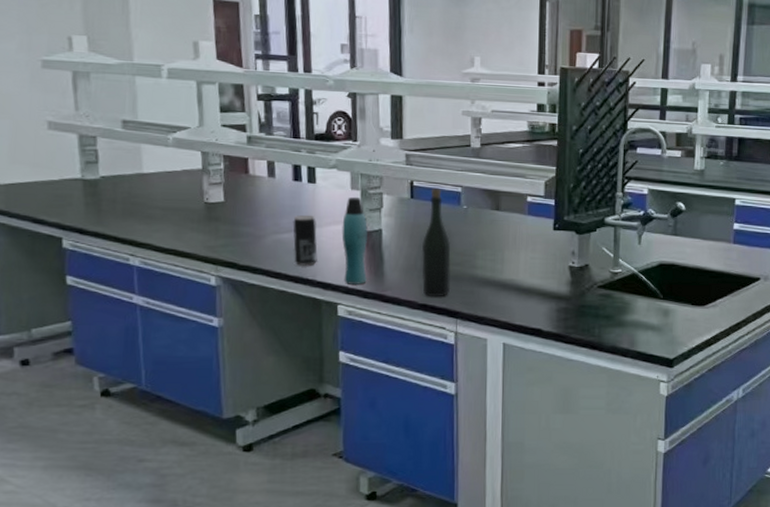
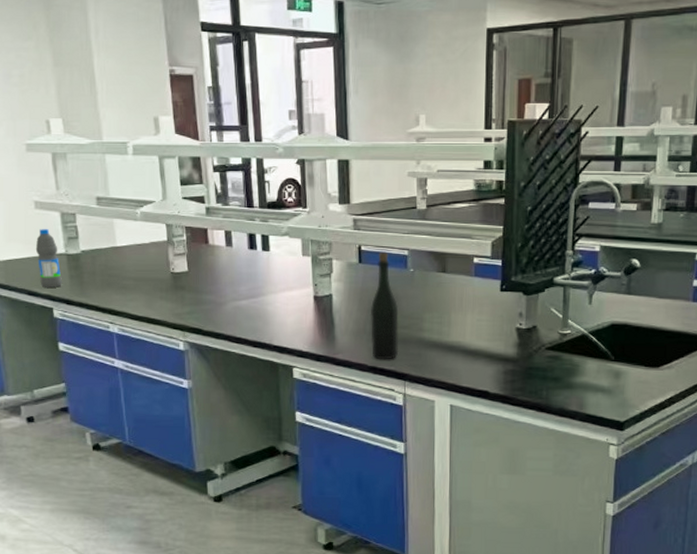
water bottle: none [45,151,77,216] -> present [35,229,63,289]
beverage can: present [293,214,318,266] -> none [250,281,273,331]
bottle: present [341,196,368,285] -> none [295,263,319,348]

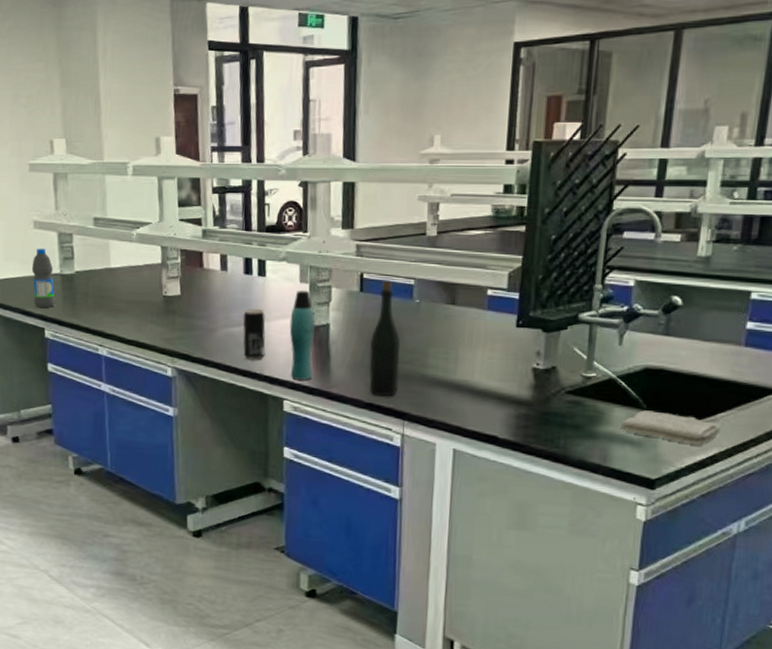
beverage can: none [250,281,273,331] -> present [242,308,266,360]
bottle: none [295,263,319,348] -> present [289,290,315,380]
washcloth: none [593,361,675,390] -> present [620,410,721,446]

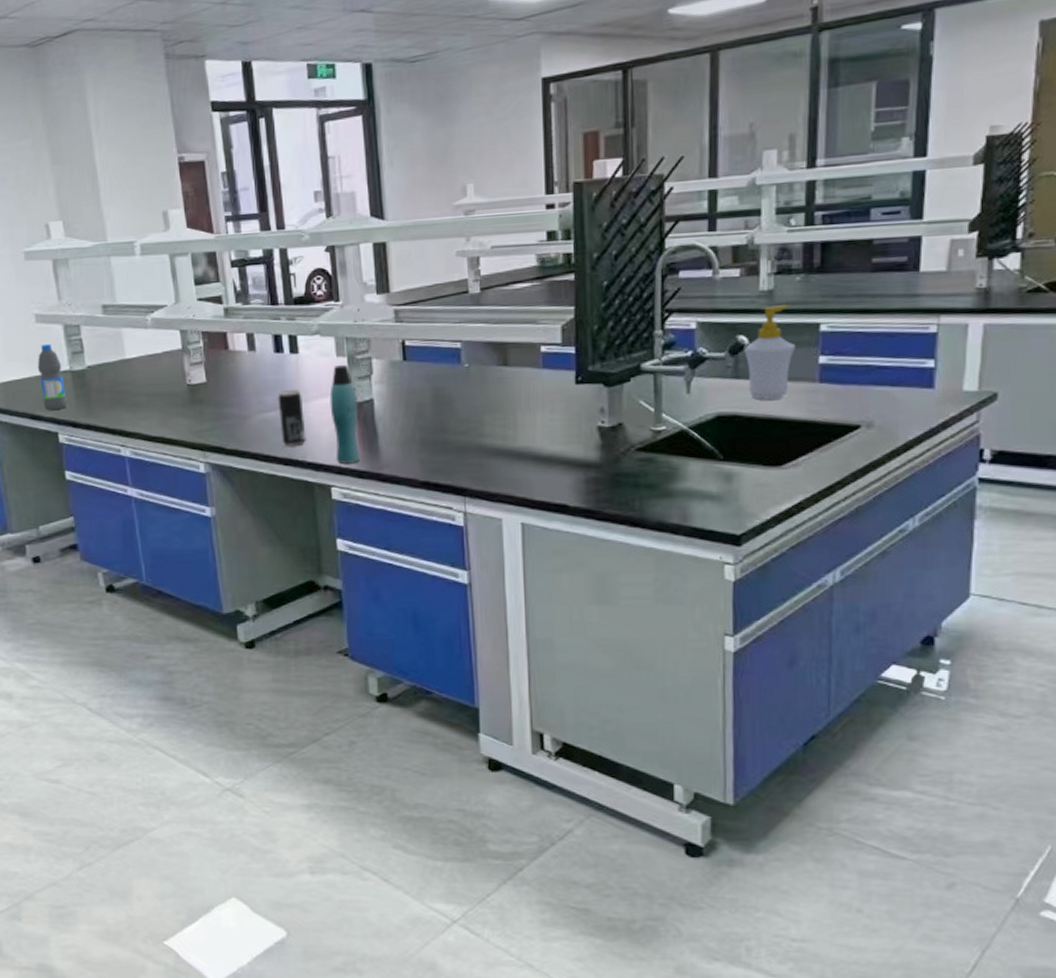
bottle: present [369,280,401,397] -> none [419,345,456,473]
washcloth: present [620,410,721,446] -> none [697,461,804,494]
soap bottle: none [676,271,725,358] -> present [744,305,795,400]

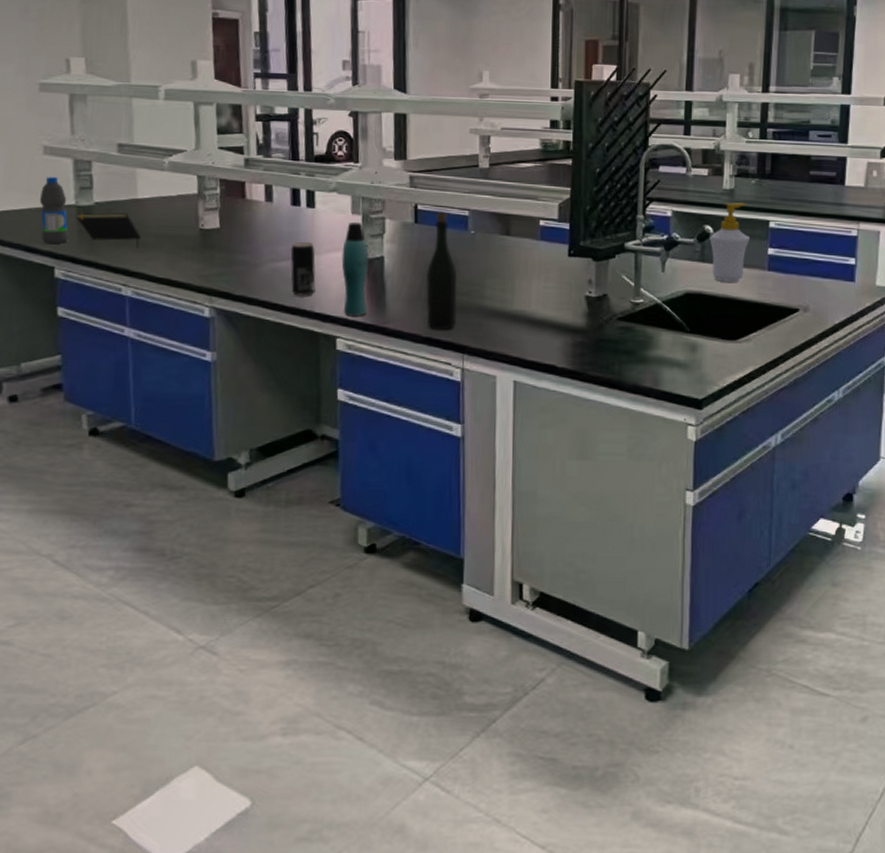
notepad: none [72,374,133,409] -> present [77,212,141,248]
bottle: none [419,345,456,473] -> present [425,211,458,330]

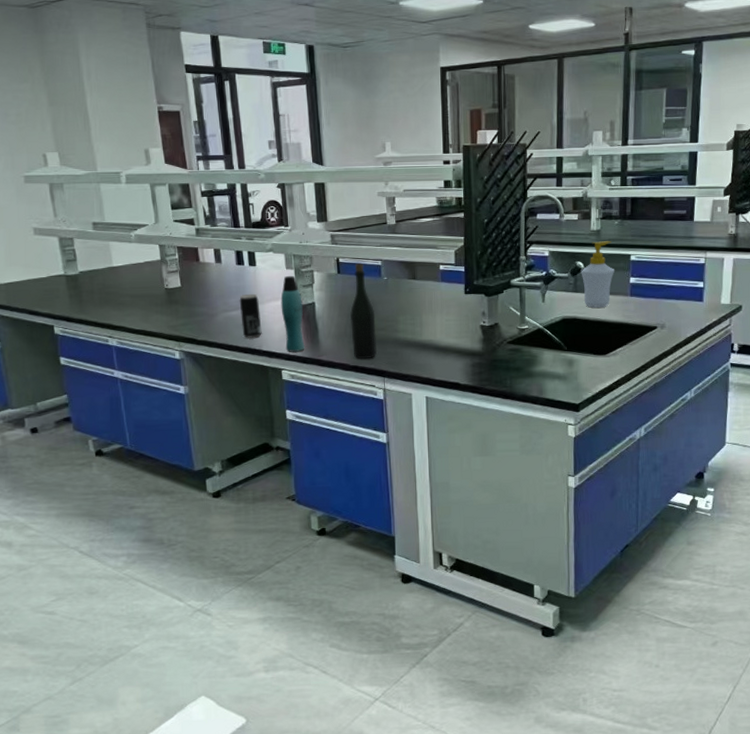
water bottle: present [39,177,70,245] -> none [35,253,63,308]
notepad: present [77,212,141,248] -> none [67,279,119,307]

